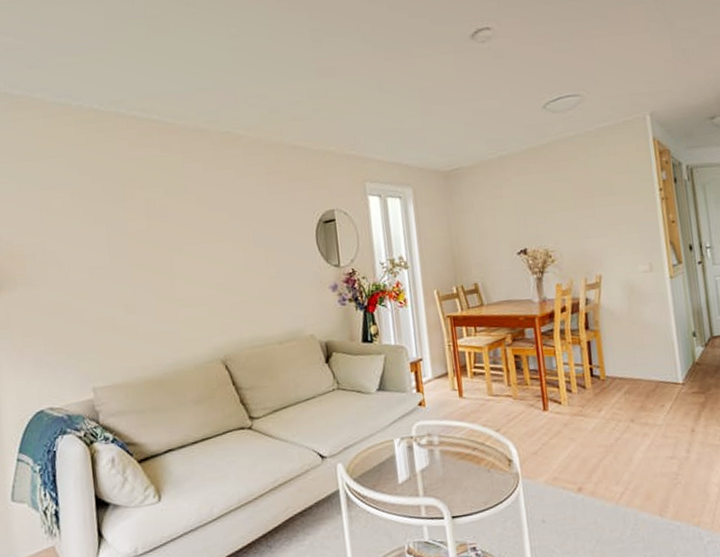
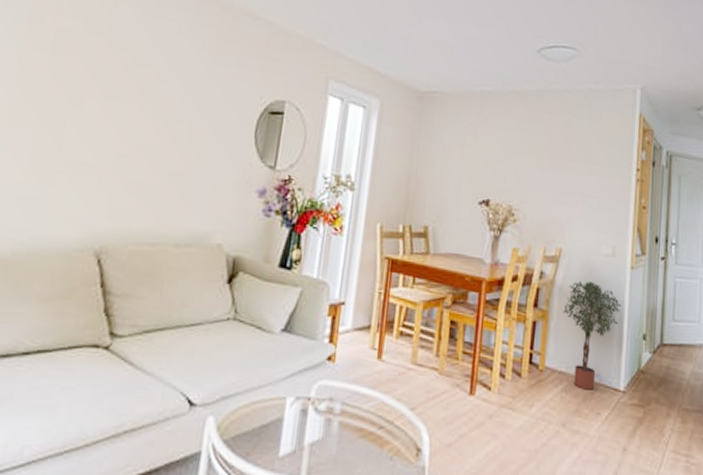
potted tree: none [613,297,667,389] -> present [563,280,621,390]

